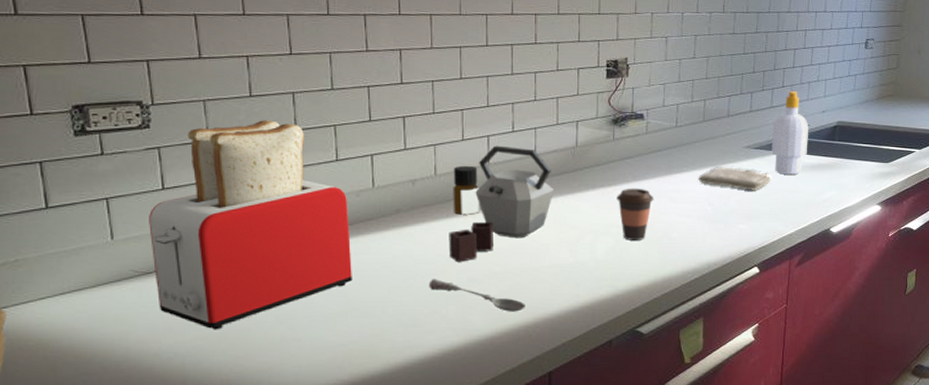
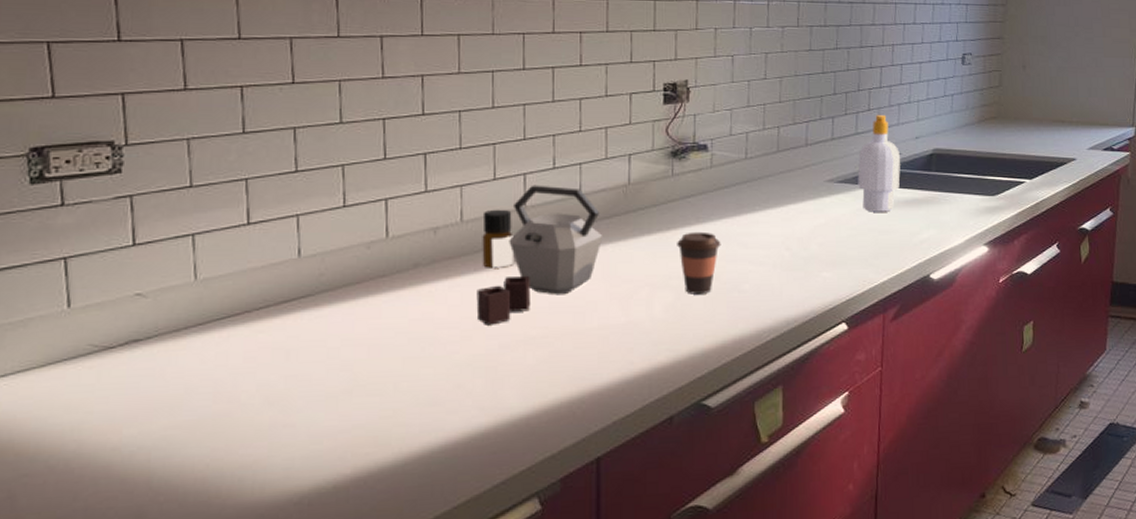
toaster: present [149,120,353,330] -> none [114,161,361,416]
soupspoon: present [428,278,525,312] -> none [451,345,568,385]
washcloth: present [698,167,770,191] -> none [772,204,858,232]

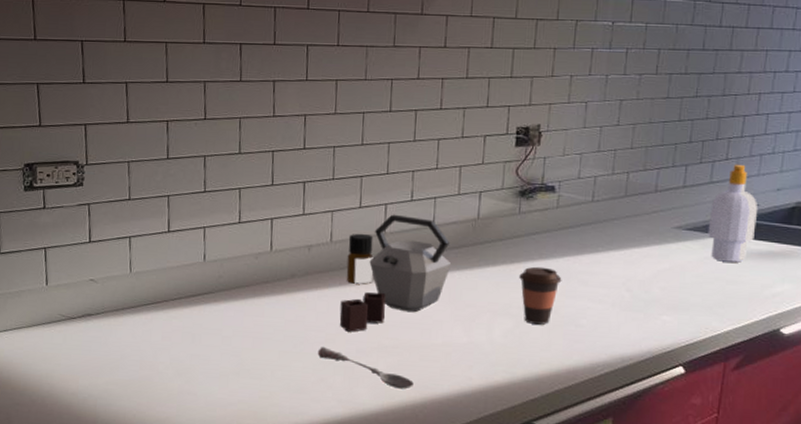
soupspoon: none [451,345,568,385] -> present [317,346,414,389]

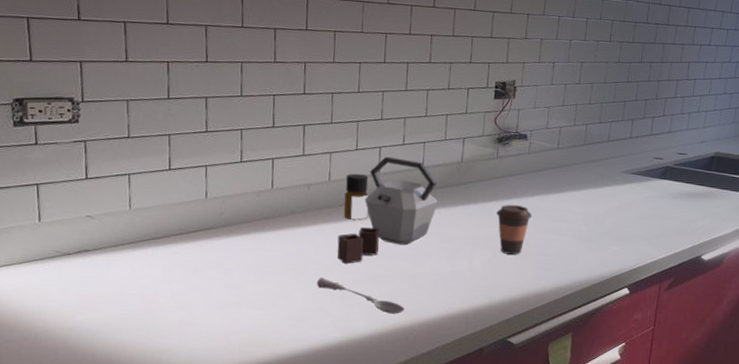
soap bottle: present [708,164,757,263] -> none [648,120,686,202]

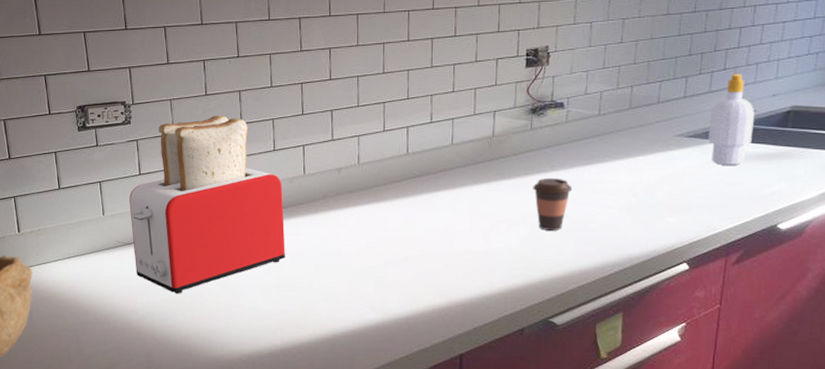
toaster: none [72,121,249,311] -> present [129,116,286,294]
soupspoon: present [316,277,404,314] -> none [350,259,439,295]
kettle: present [337,156,439,264] -> none [369,136,470,245]
bottle: present [343,173,369,220] -> none [374,155,398,201]
soap bottle: none [648,120,686,202] -> present [708,73,754,165]

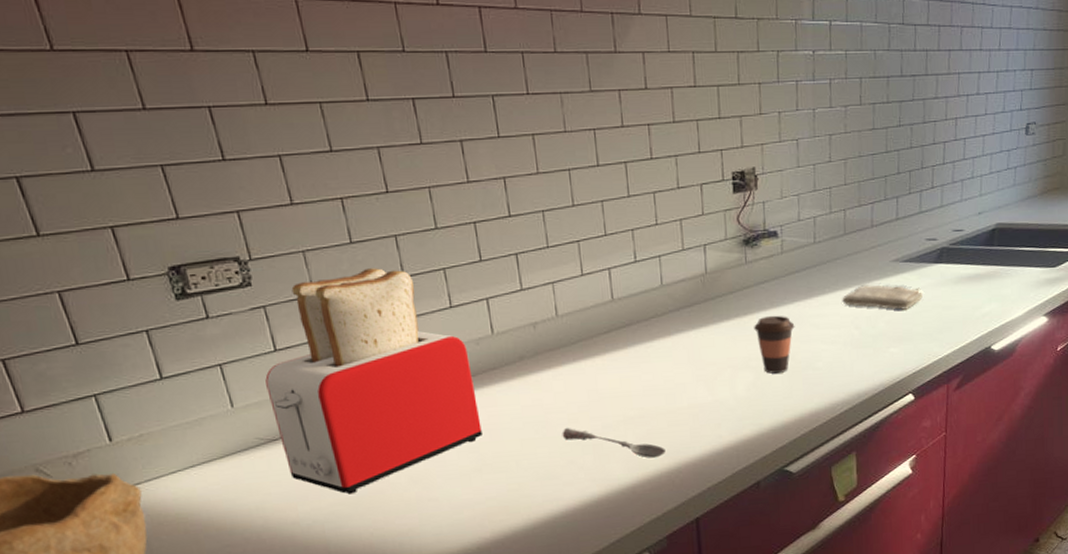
soupspoon: none [350,259,439,295] -> present [562,427,666,459]
washcloth: none [621,156,706,182] -> present [842,285,923,310]
soap bottle: present [708,73,754,165] -> none [922,191,963,289]

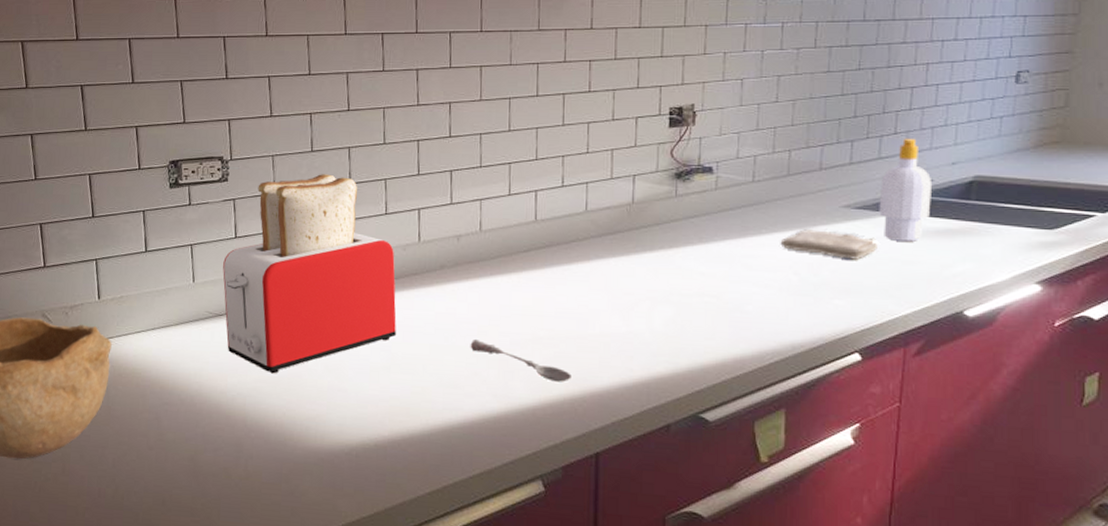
coffee cup: present [754,315,795,374] -> none [679,251,724,312]
soap bottle: none [922,191,963,289] -> present [879,138,931,242]

